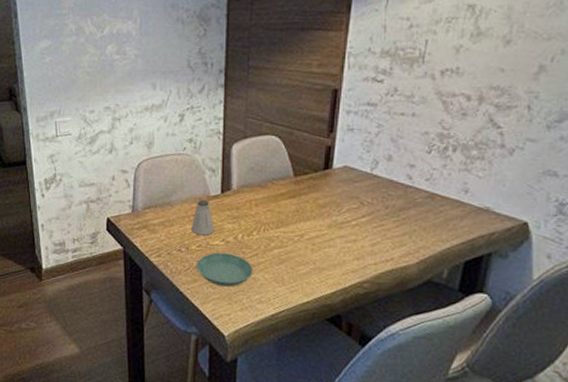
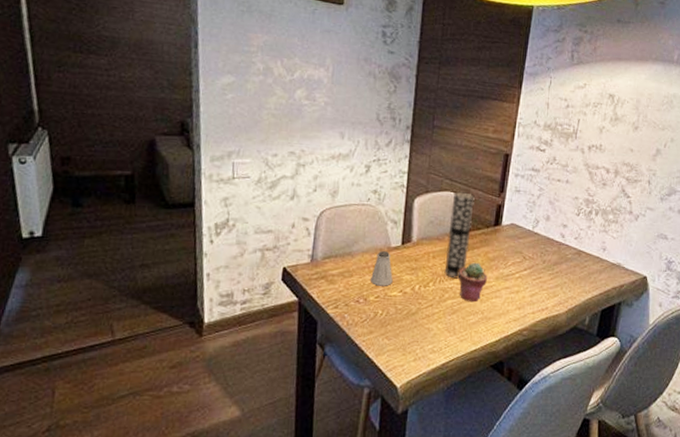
saucer: present [196,253,253,287] -> none [373,303,428,338]
vase: none [269,135,299,227] -> present [444,192,475,279]
potted succulent: none [285,209,319,252] -> present [458,262,488,303]

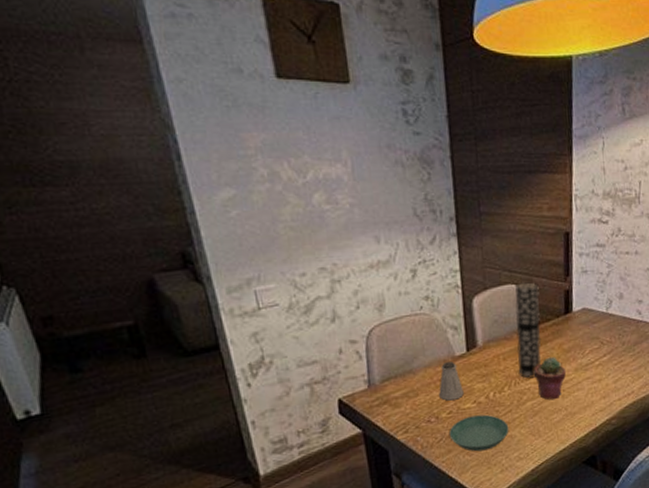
saucer: none [373,303,428,338] -> present [449,414,509,452]

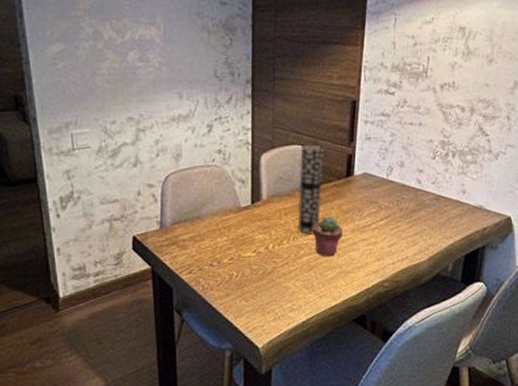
saltshaker: present [439,362,464,401] -> none [223,212,245,248]
saucer: present [449,414,509,452] -> none [228,264,285,298]

